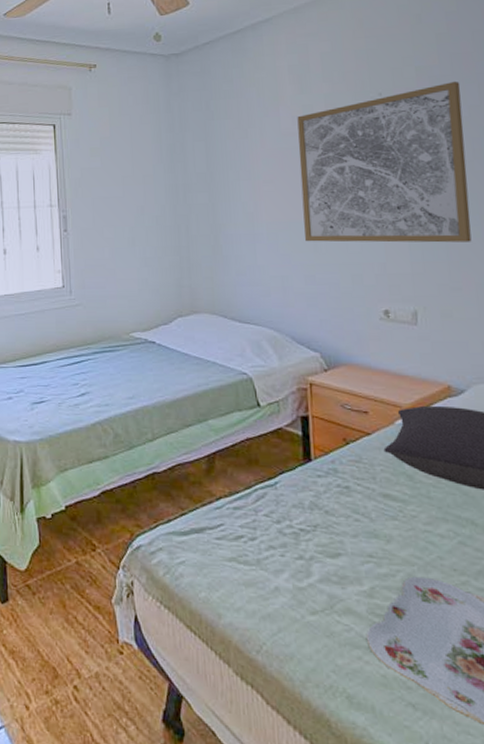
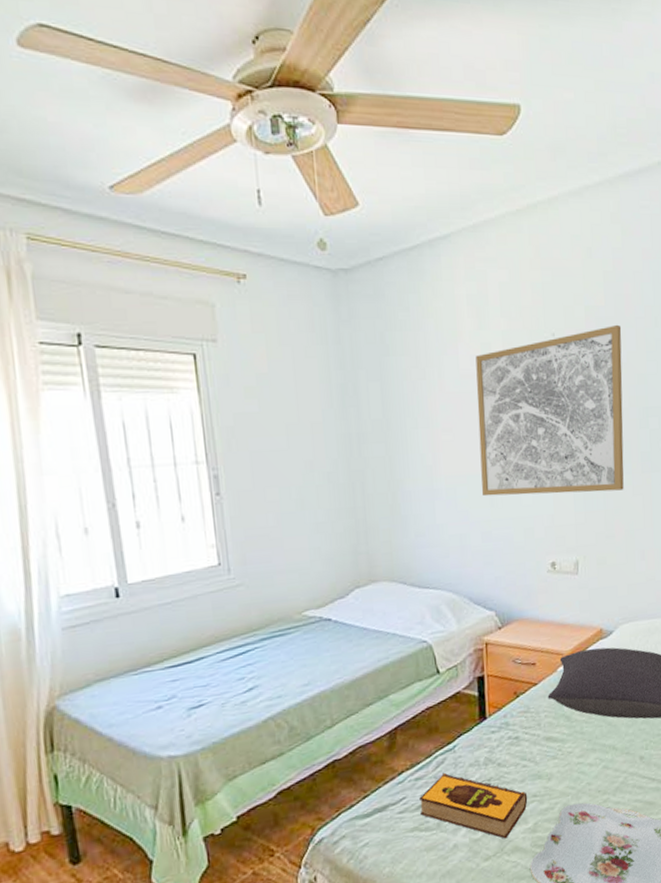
hardback book: none [238,509,362,596] -> present [419,773,528,839]

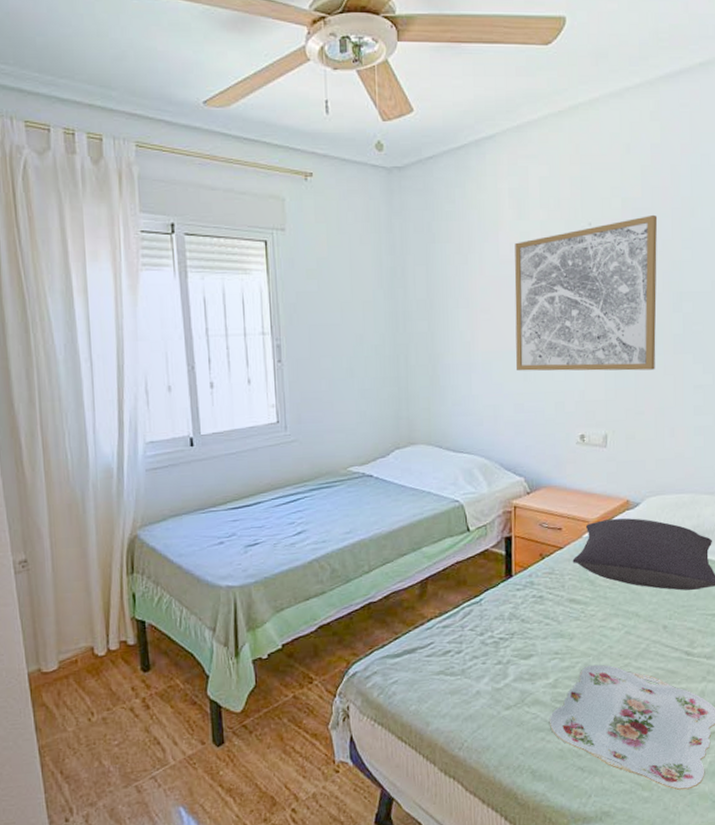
hardback book: present [419,773,528,839] -> none [446,624,550,691]

